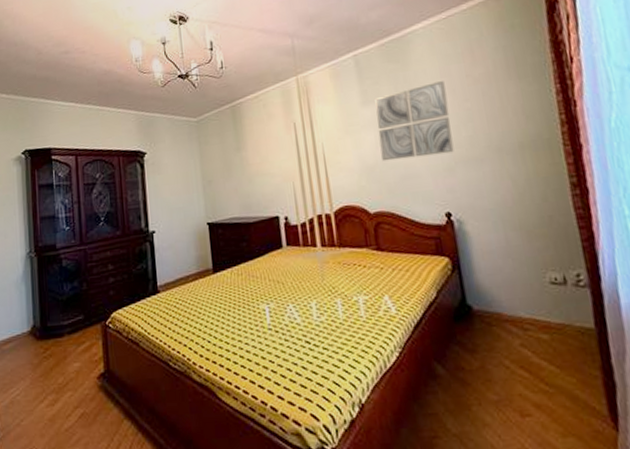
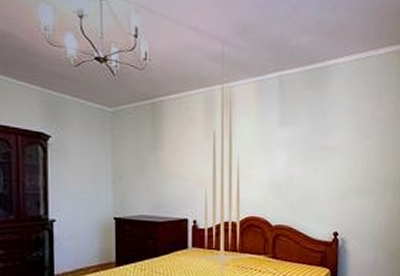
wall art: present [375,81,454,162] -> none [290,116,353,182]

